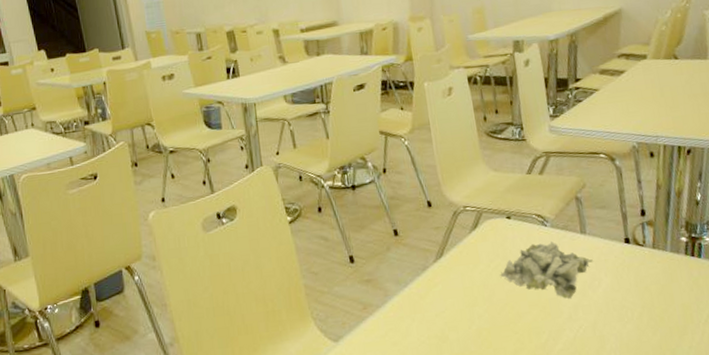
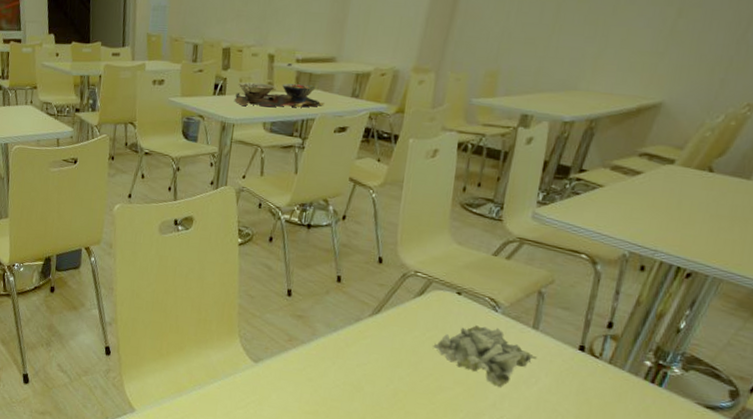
food tray: none [249,35,338,84] -> present [233,64,324,108]

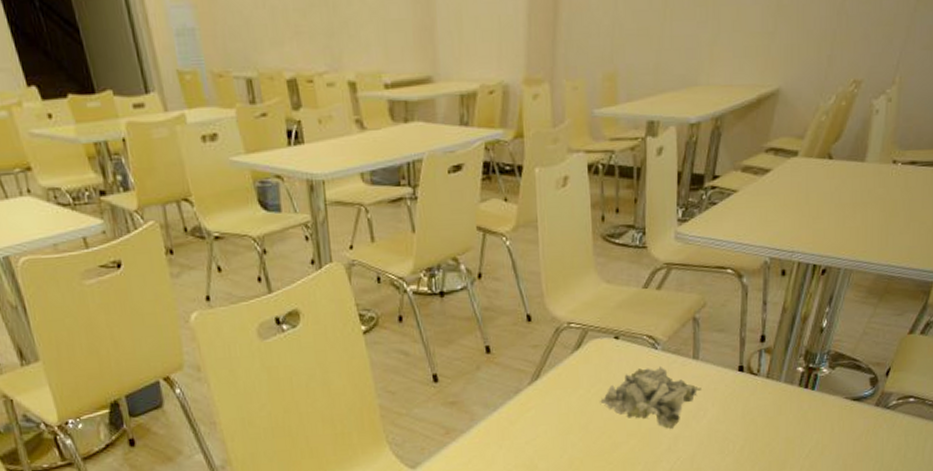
food tray: present [233,64,324,108] -> none [316,91,430,156]

